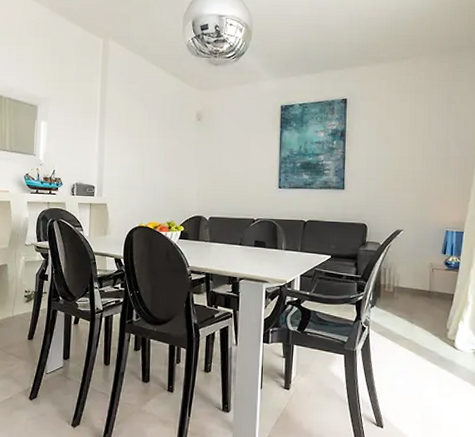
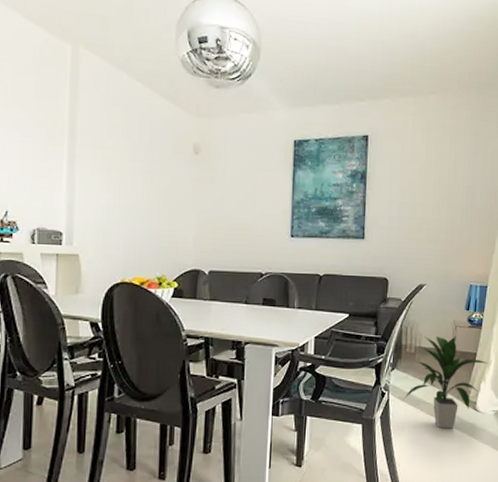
indoor plant: none [384,277,466,364] -> present [404,335,488,429]

